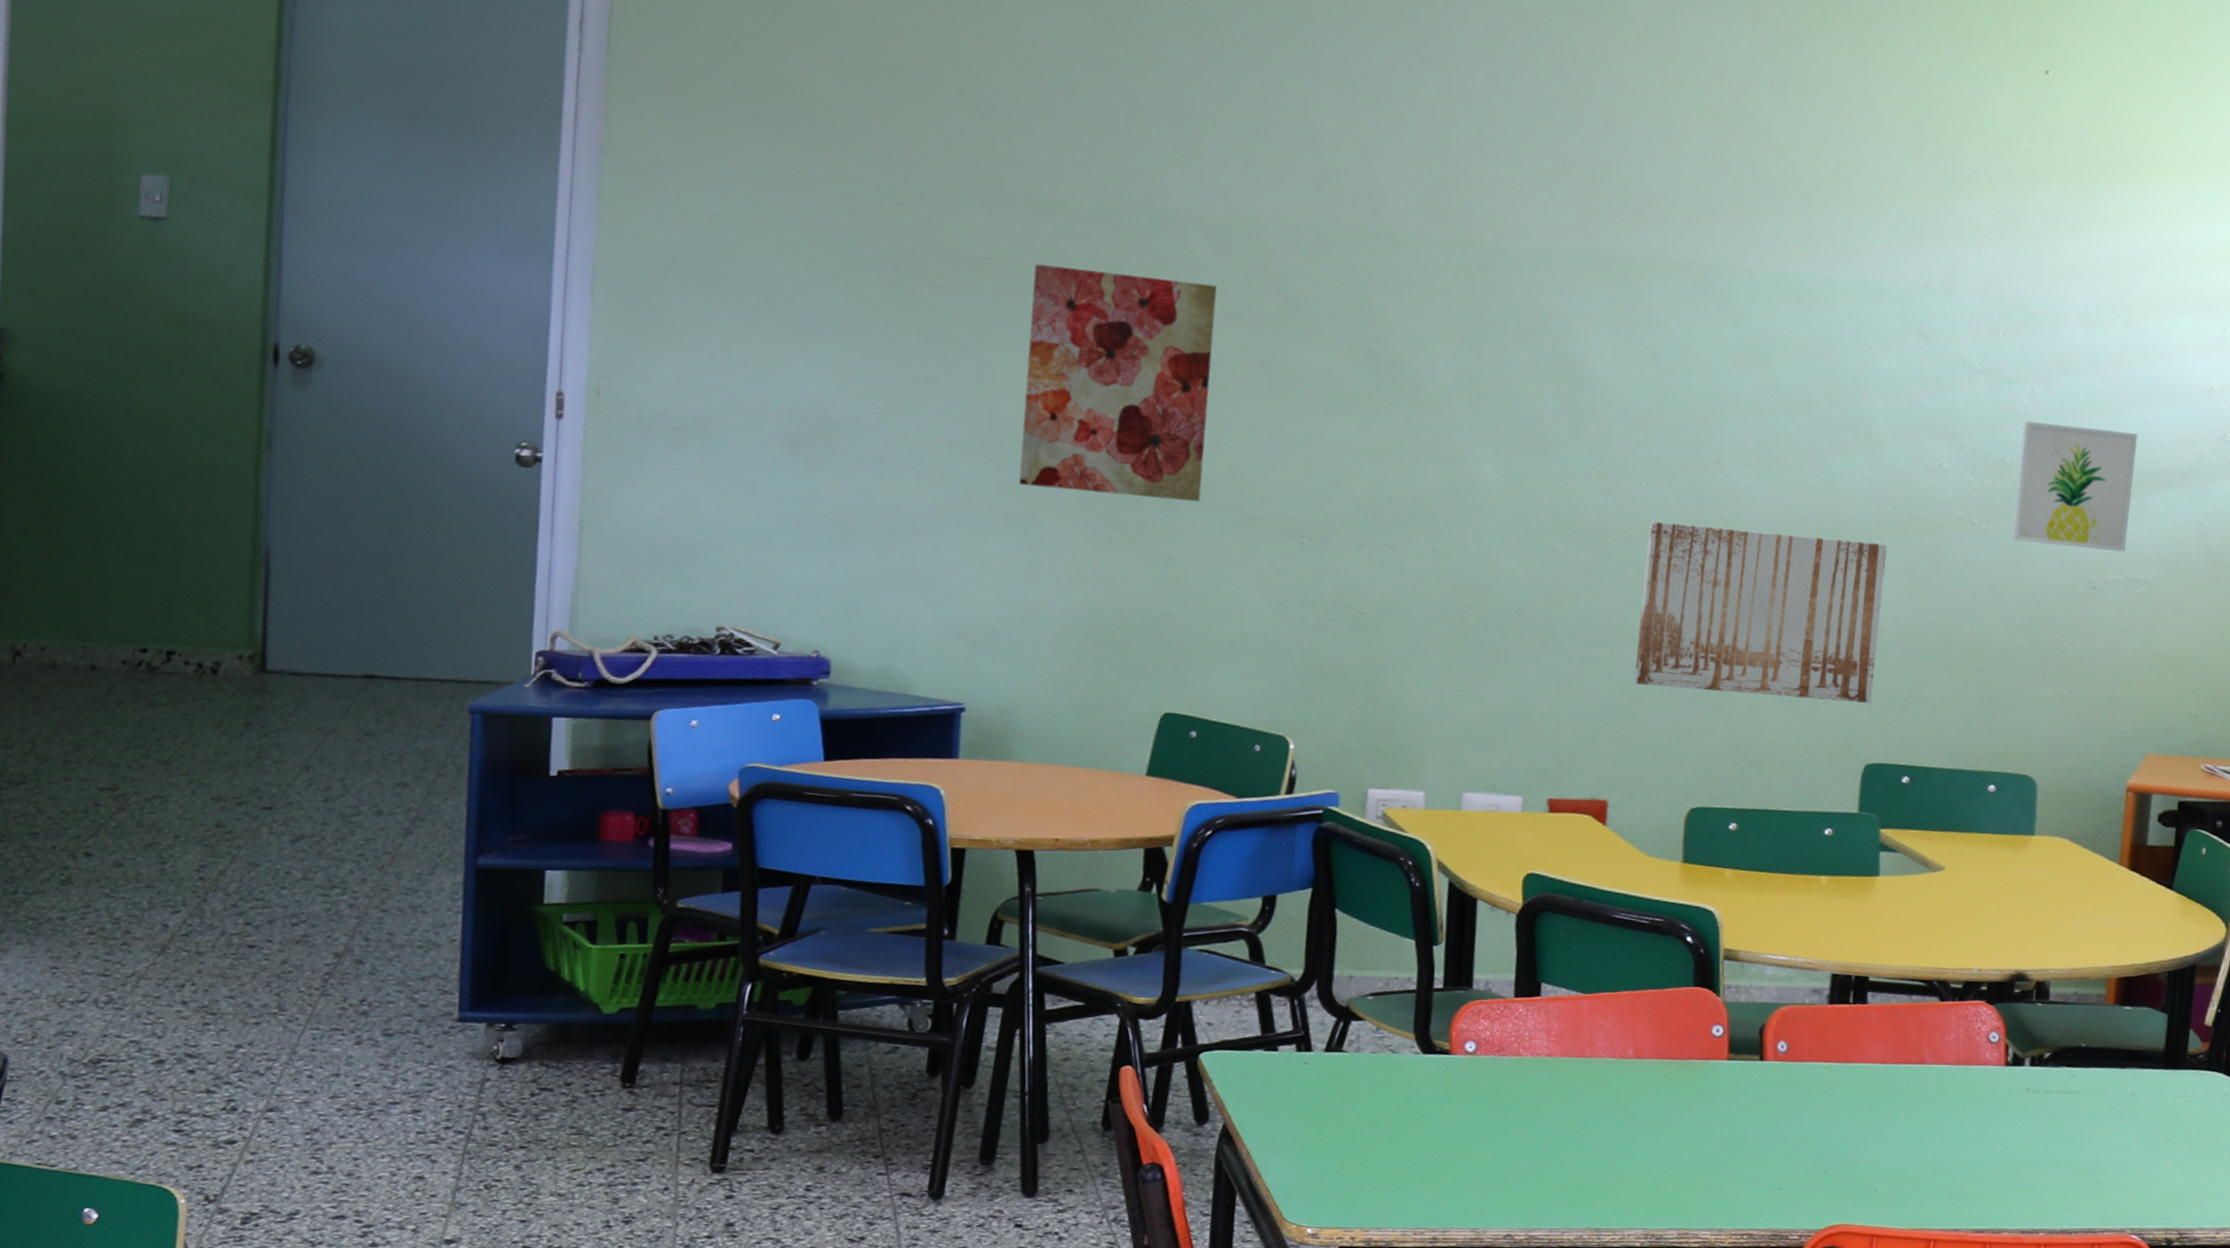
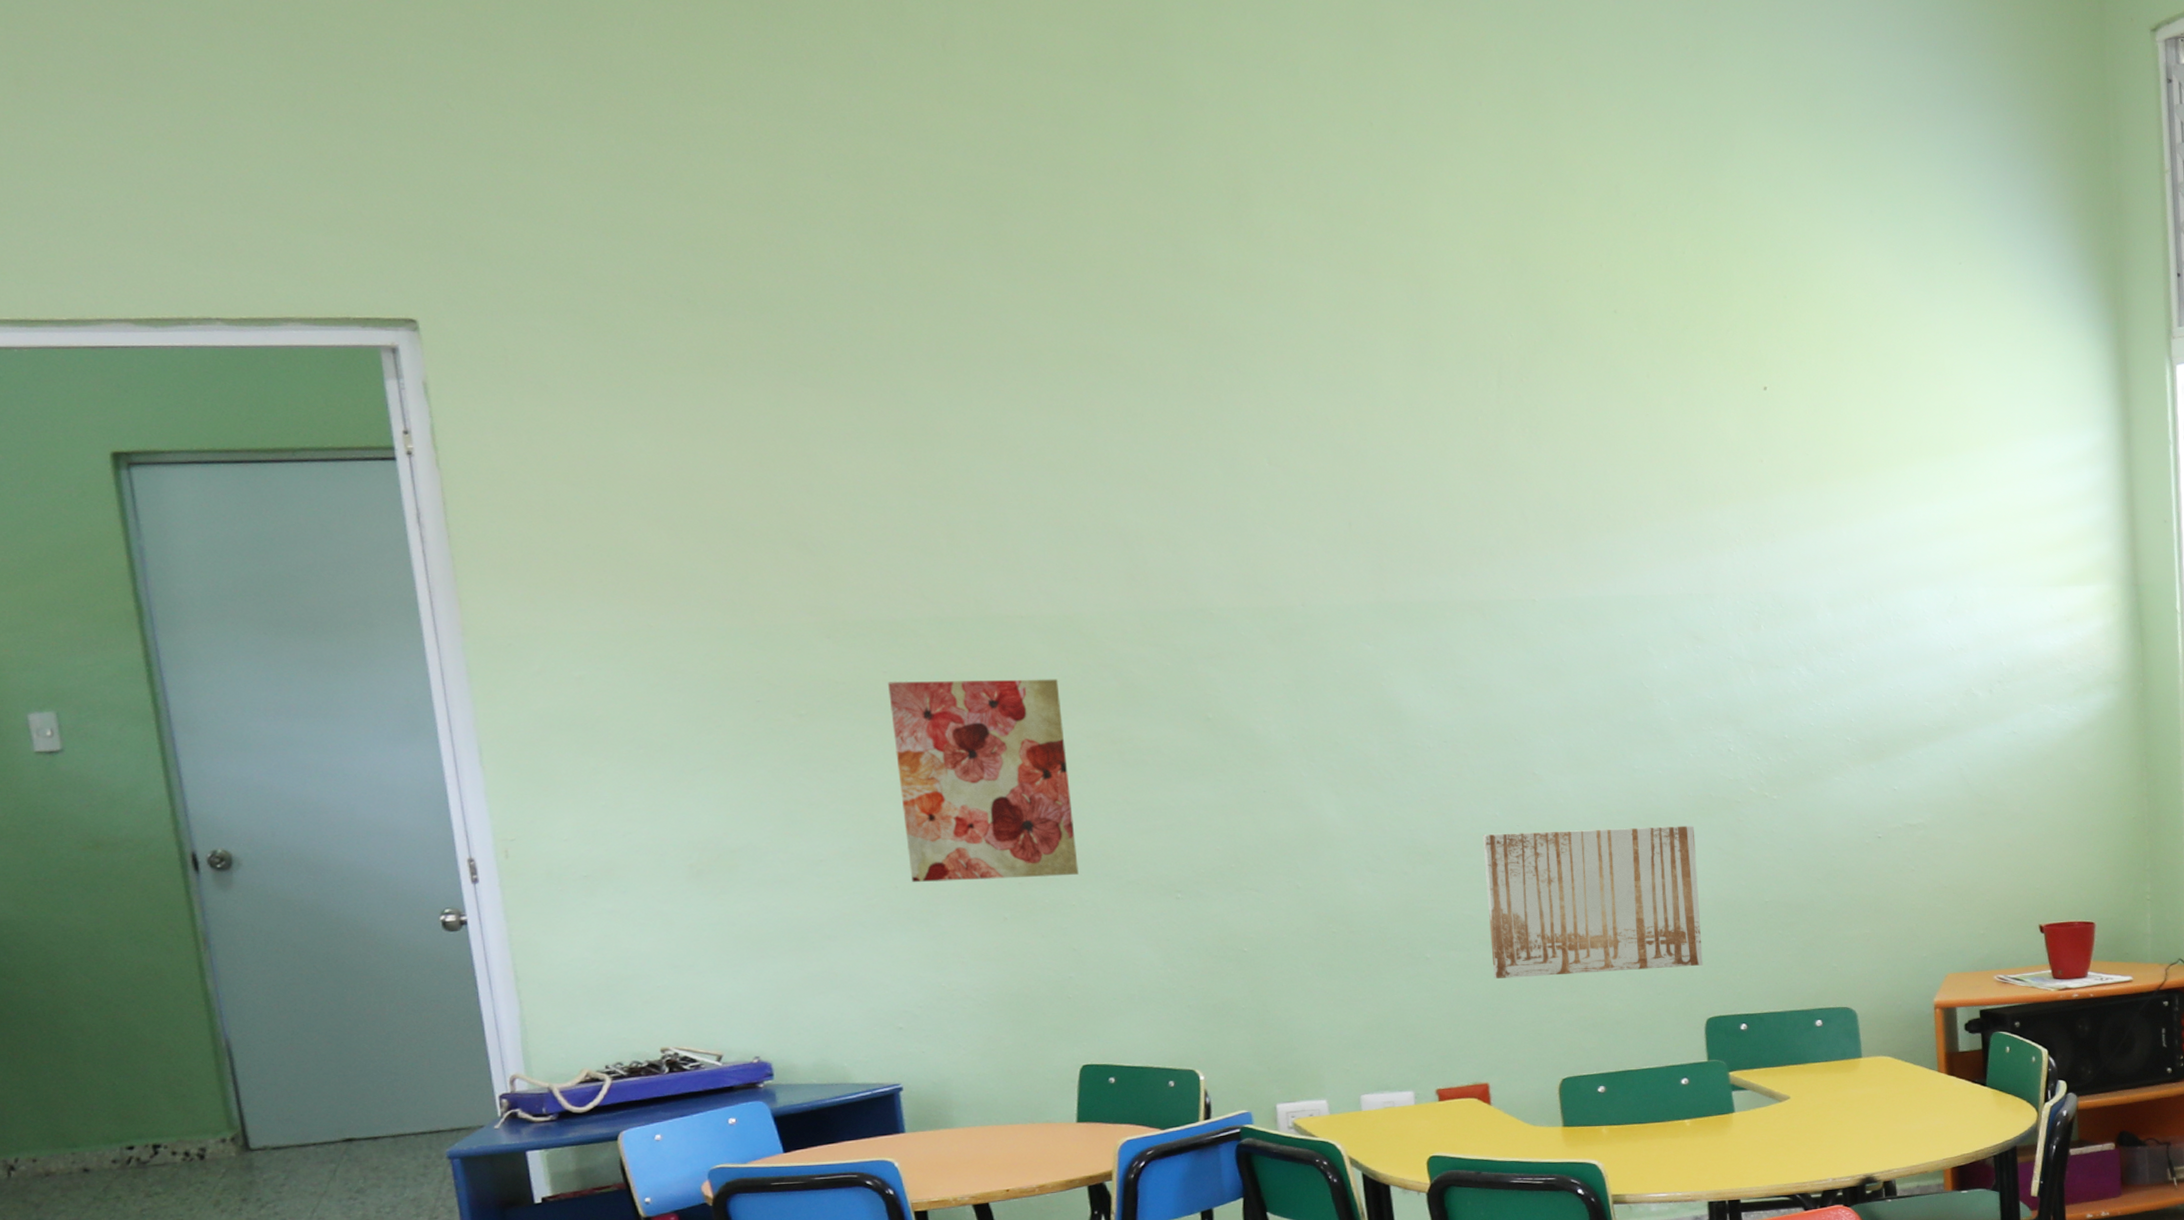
wall art: present [2011,420,2139,552] -> none [1794,698,1900,807]

